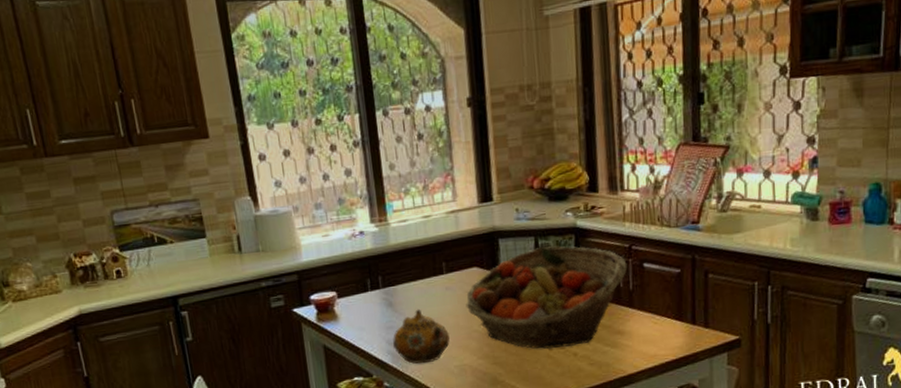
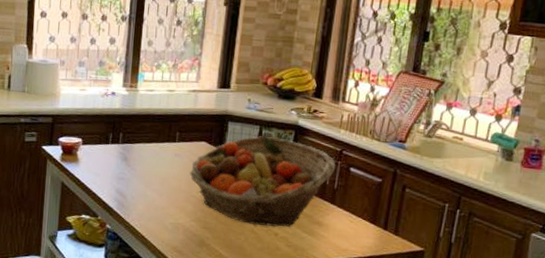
teapot: present [393,309,450,364] -> none [121,167,170,216]

